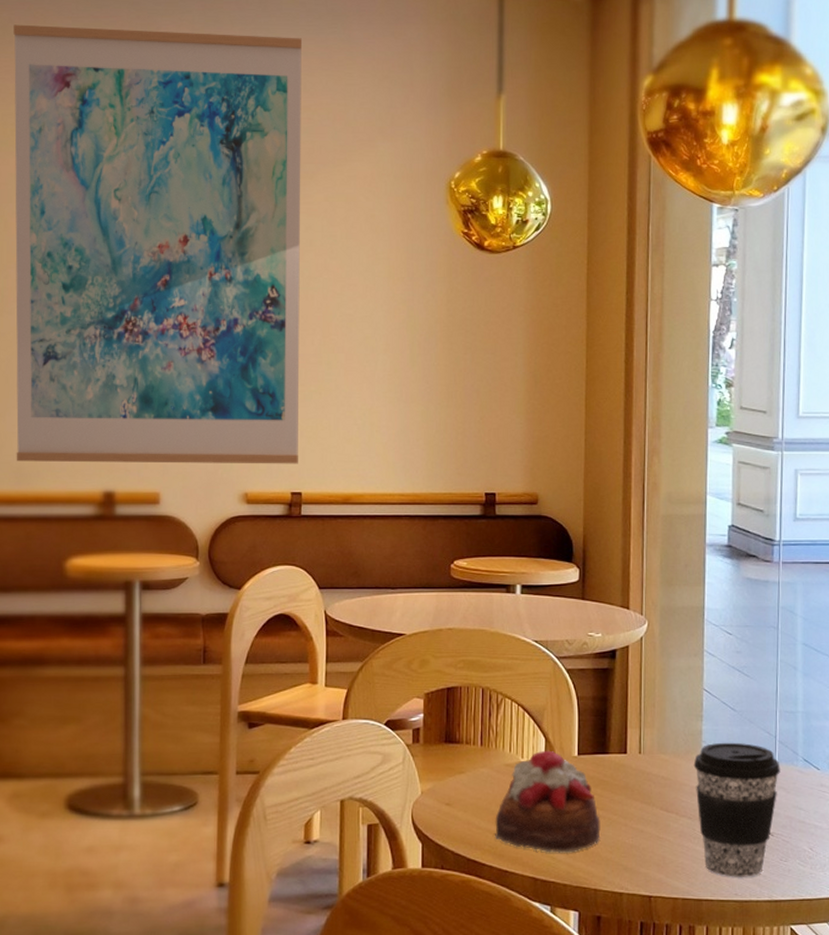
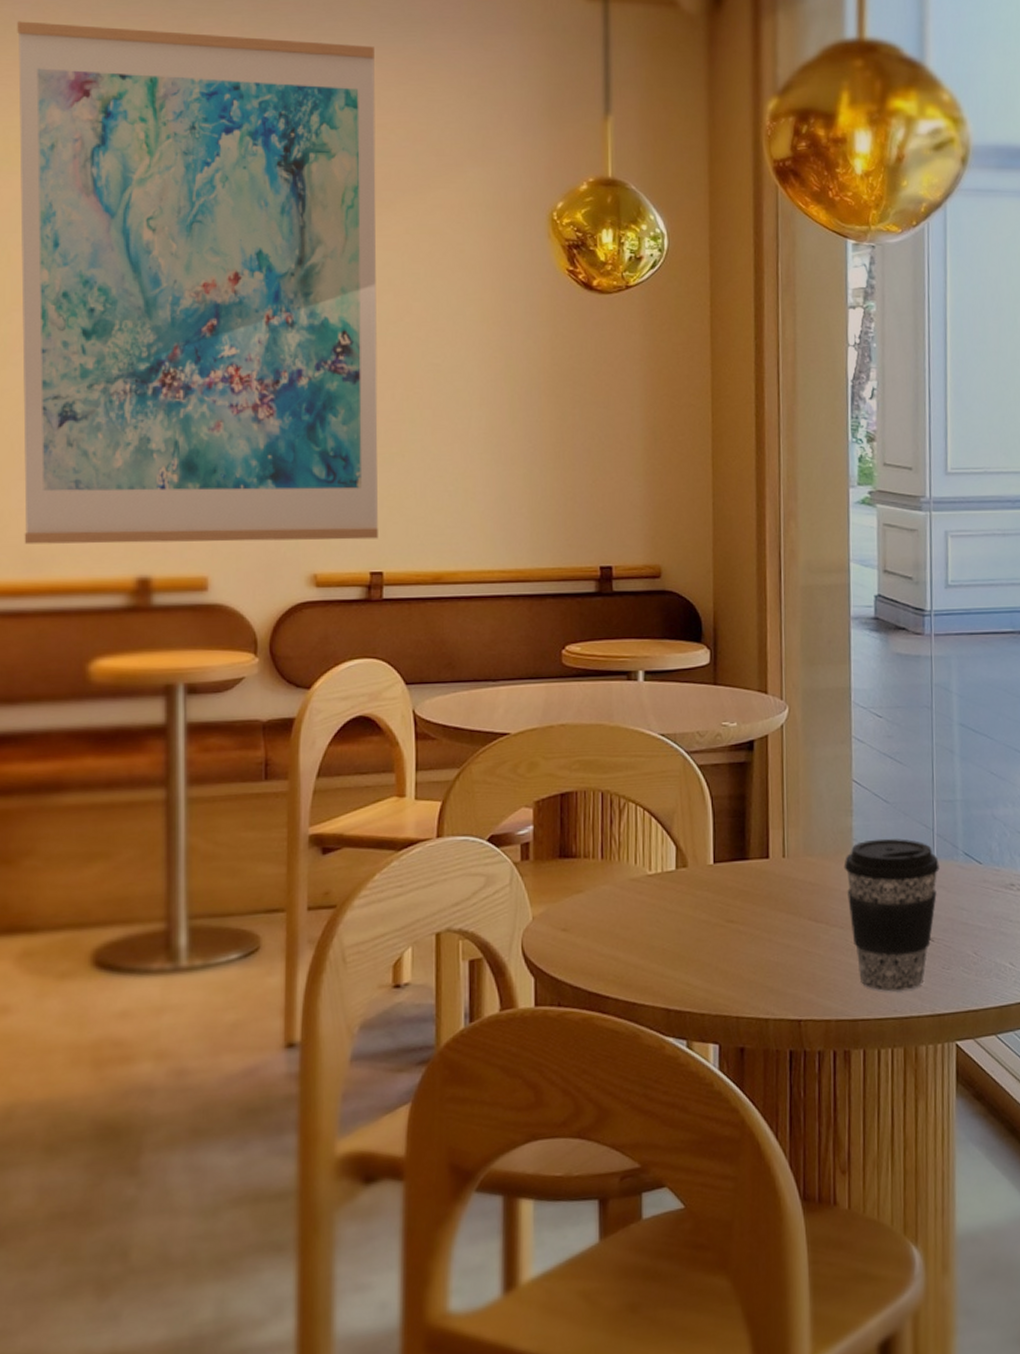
pastry: present [495,750,601,853] -> none [620,859,742,979]

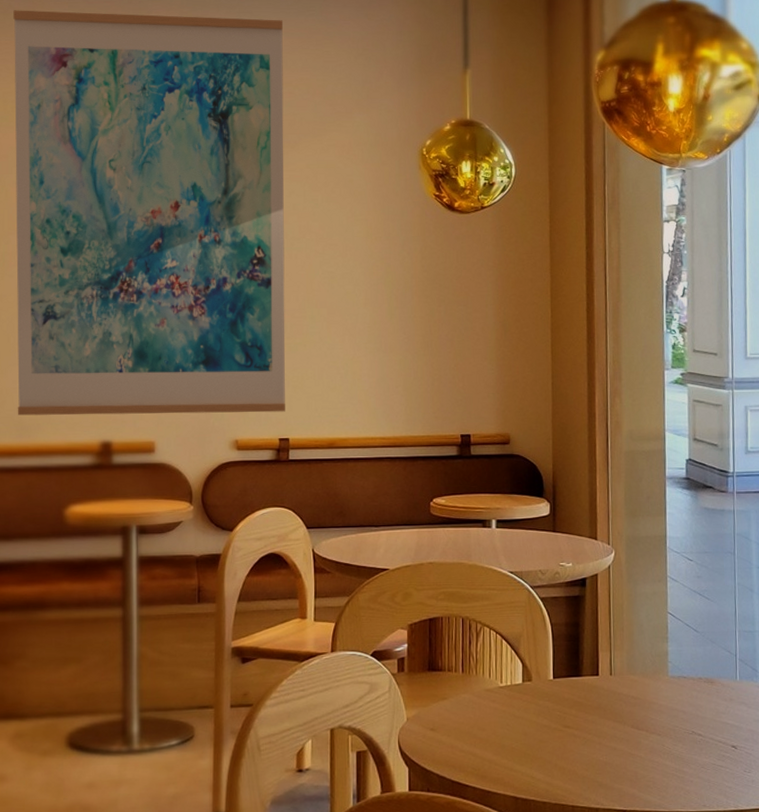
coffee cup: present [843,838,940,992] -> none [661,661,741,790]

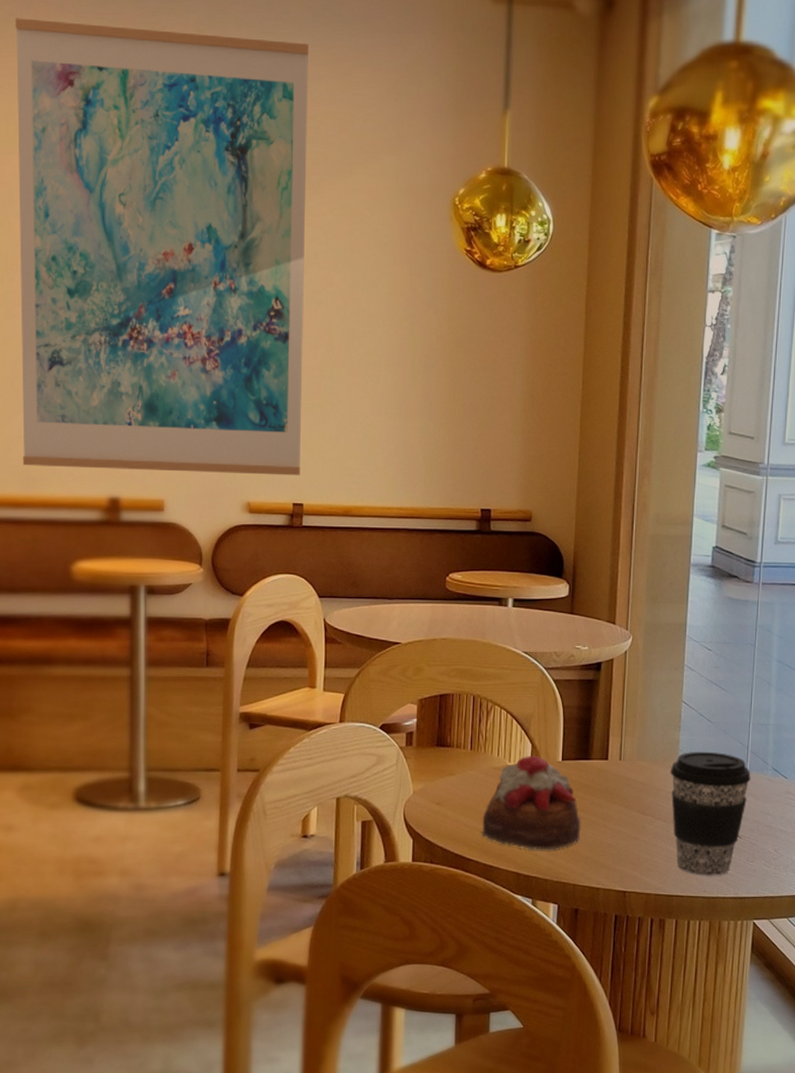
pastry: none [477,675,577,773] -> present [482,755,581,851]
coffee cup: none [661,661,741,790] -> present [670,751,751,876]

